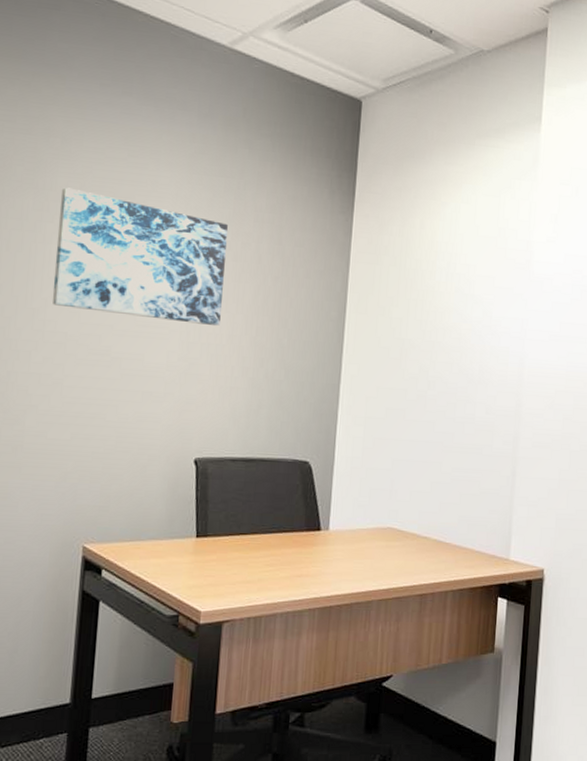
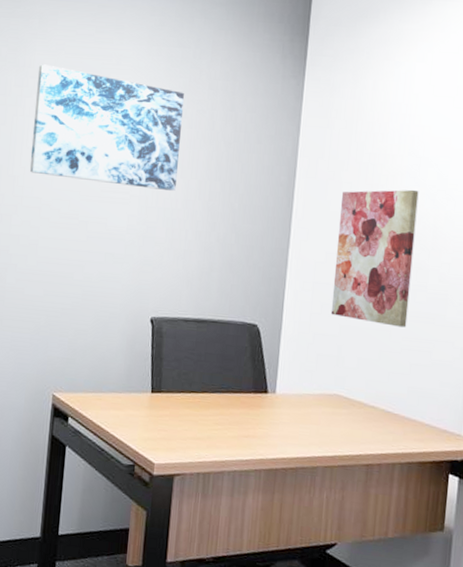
wall art: none [383,325,466,459] -> present [330,189,419,328]

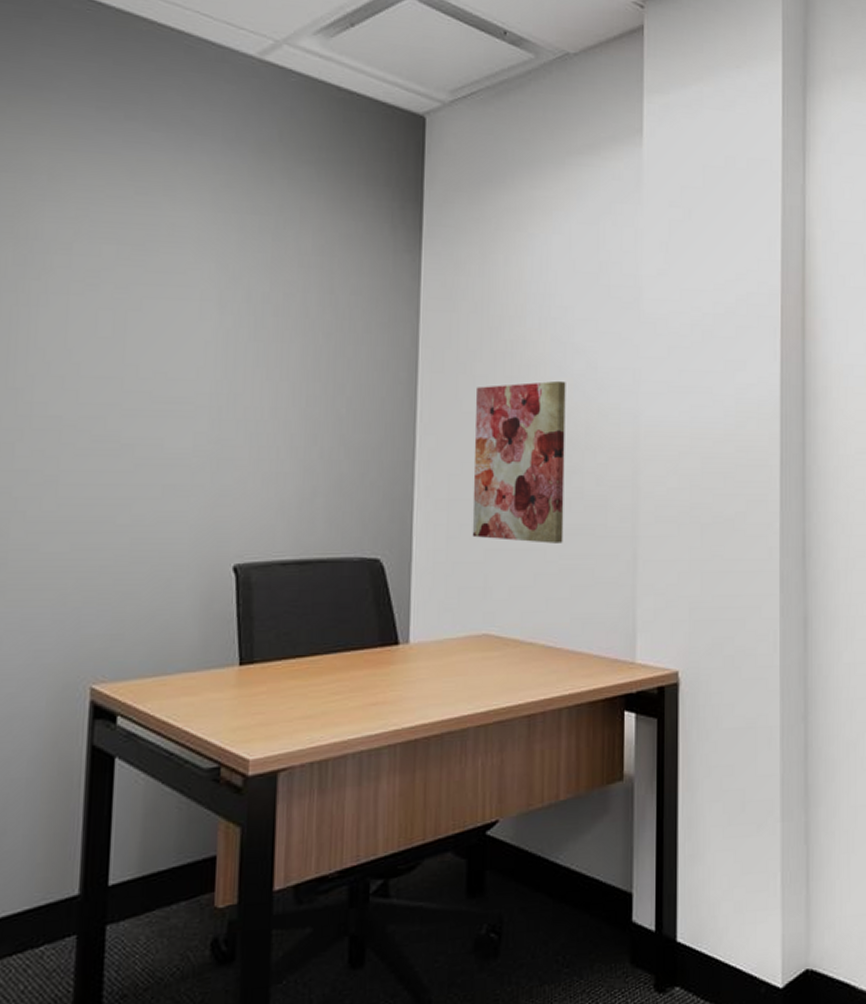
wall art: present [29,64,184,191] -> none [40,235,265,397]

